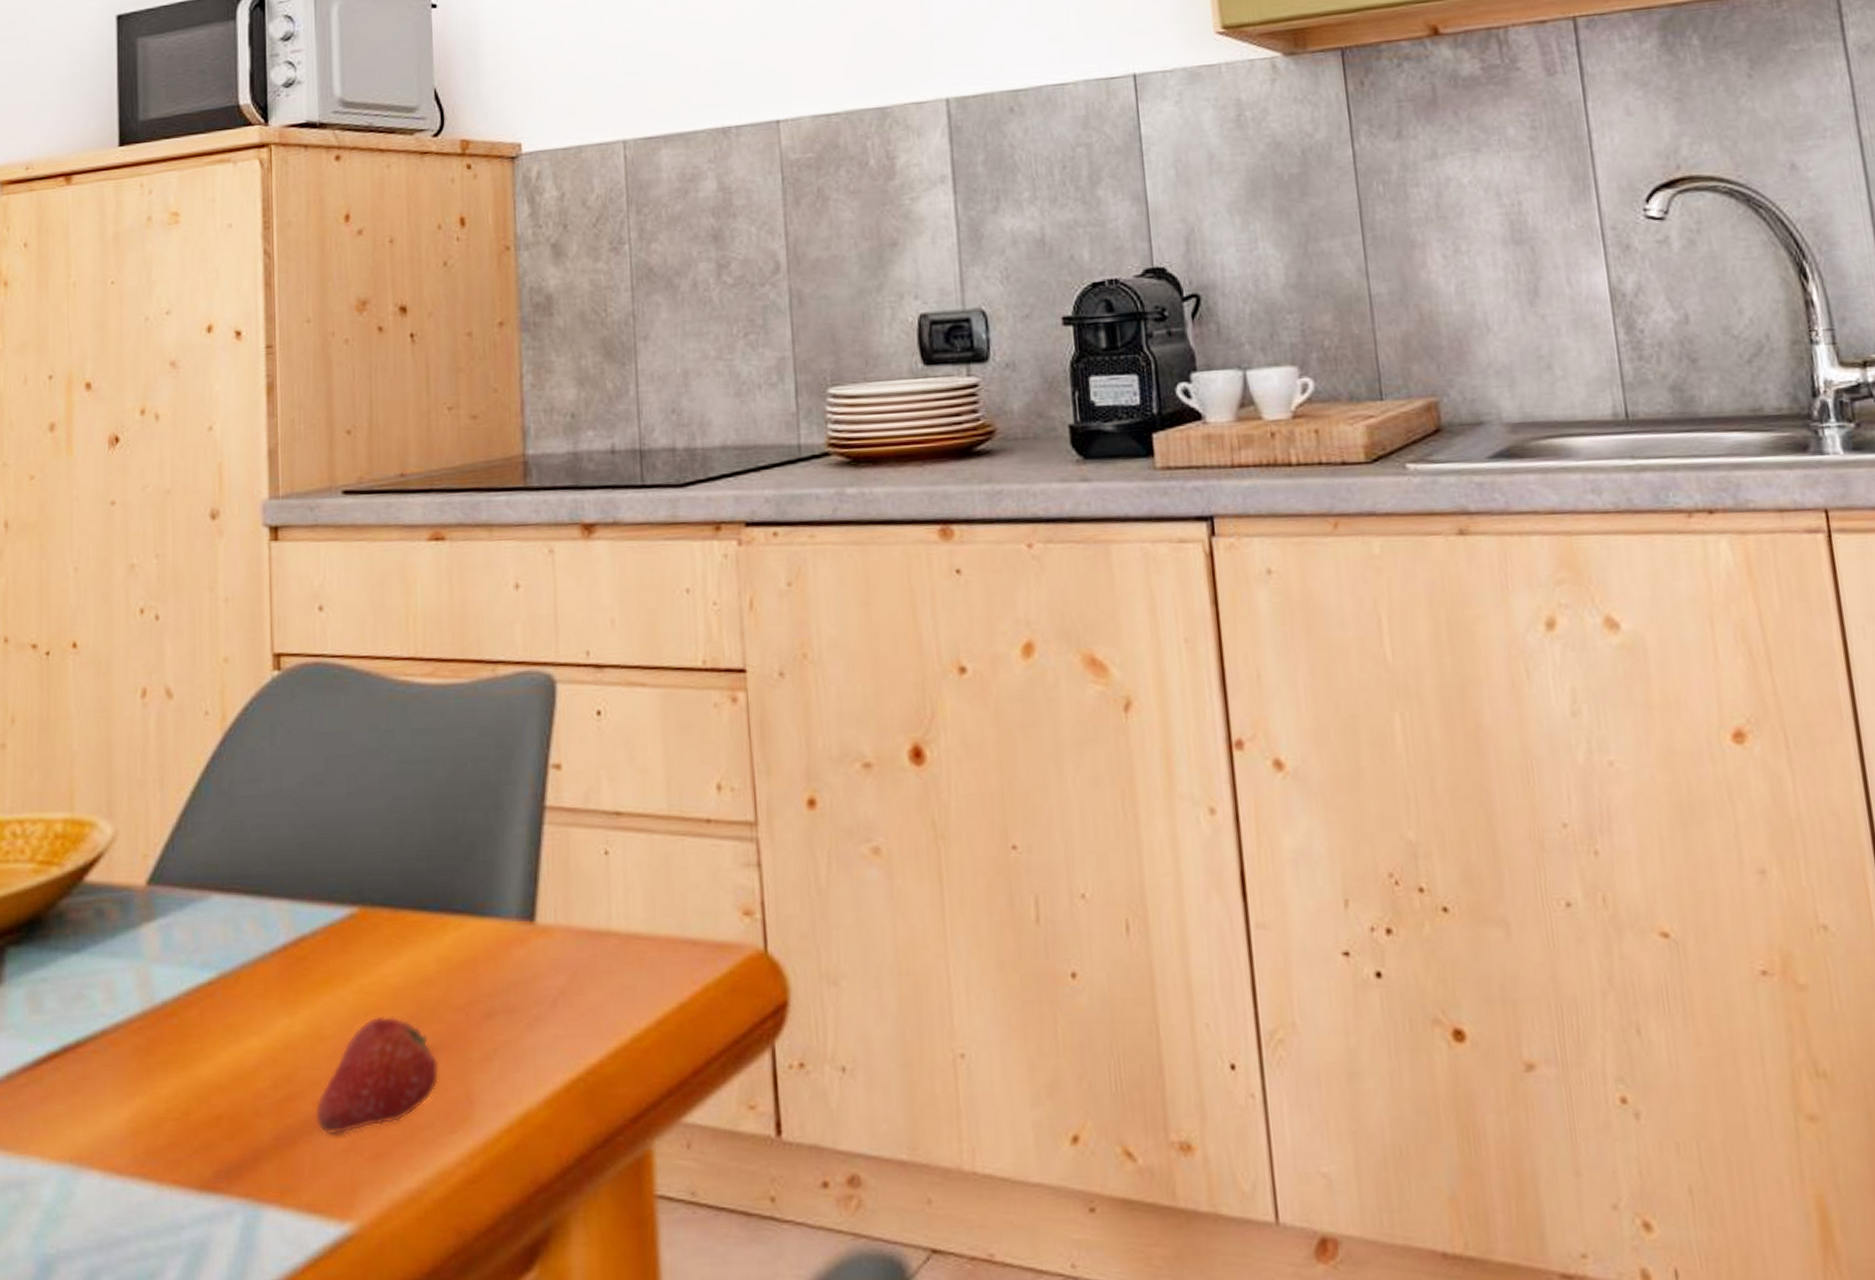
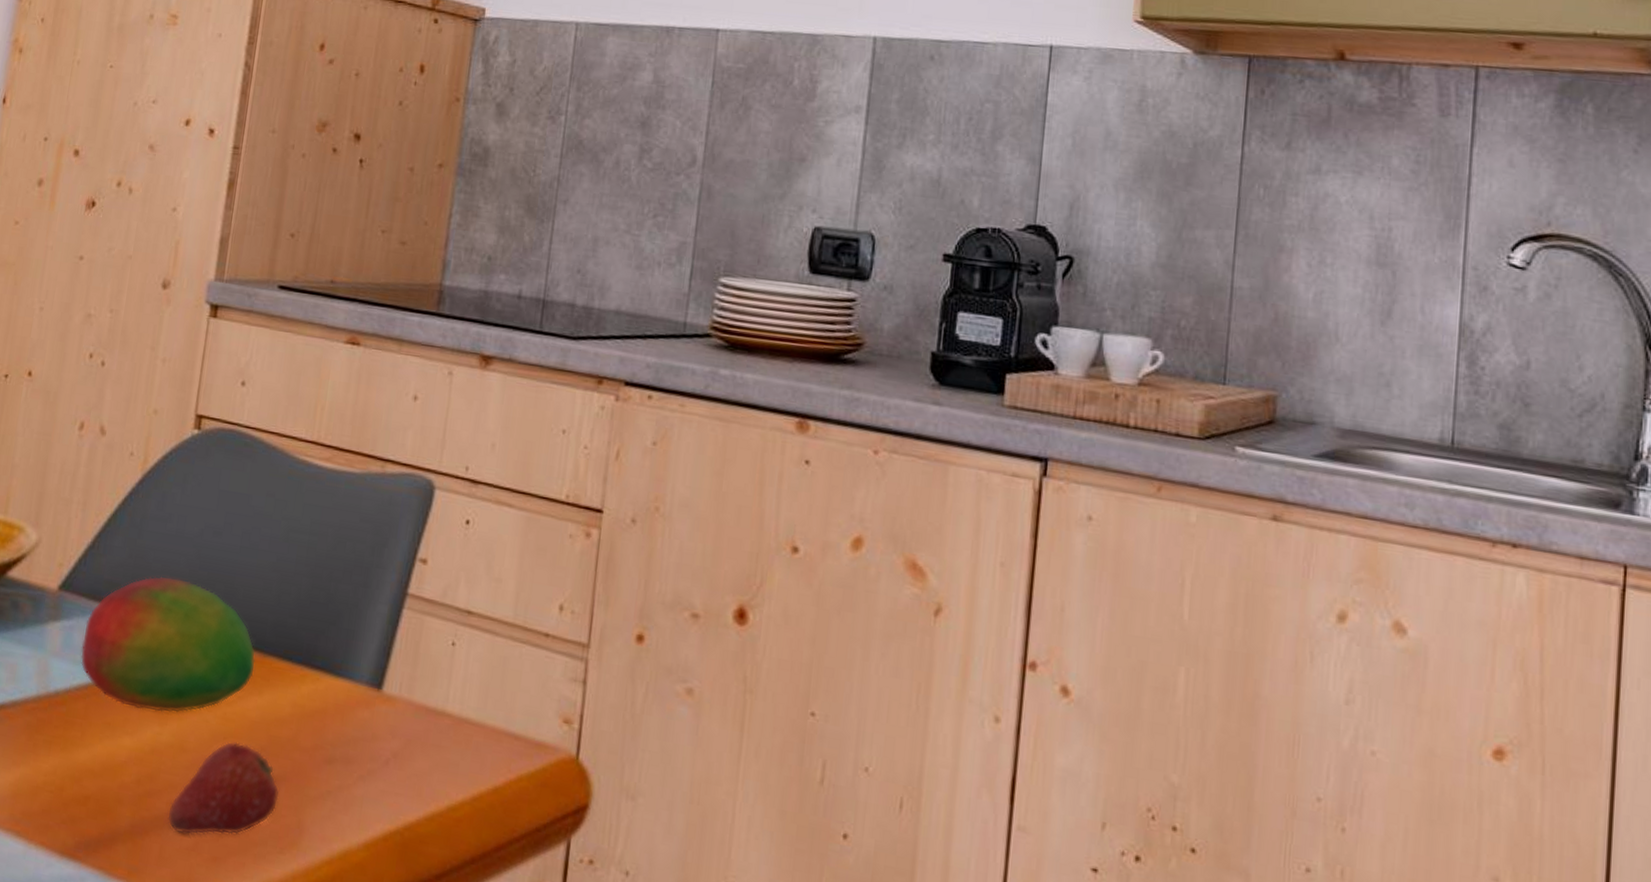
fruit: none [185,843,387,1002] -> present [80,576,256,713]

